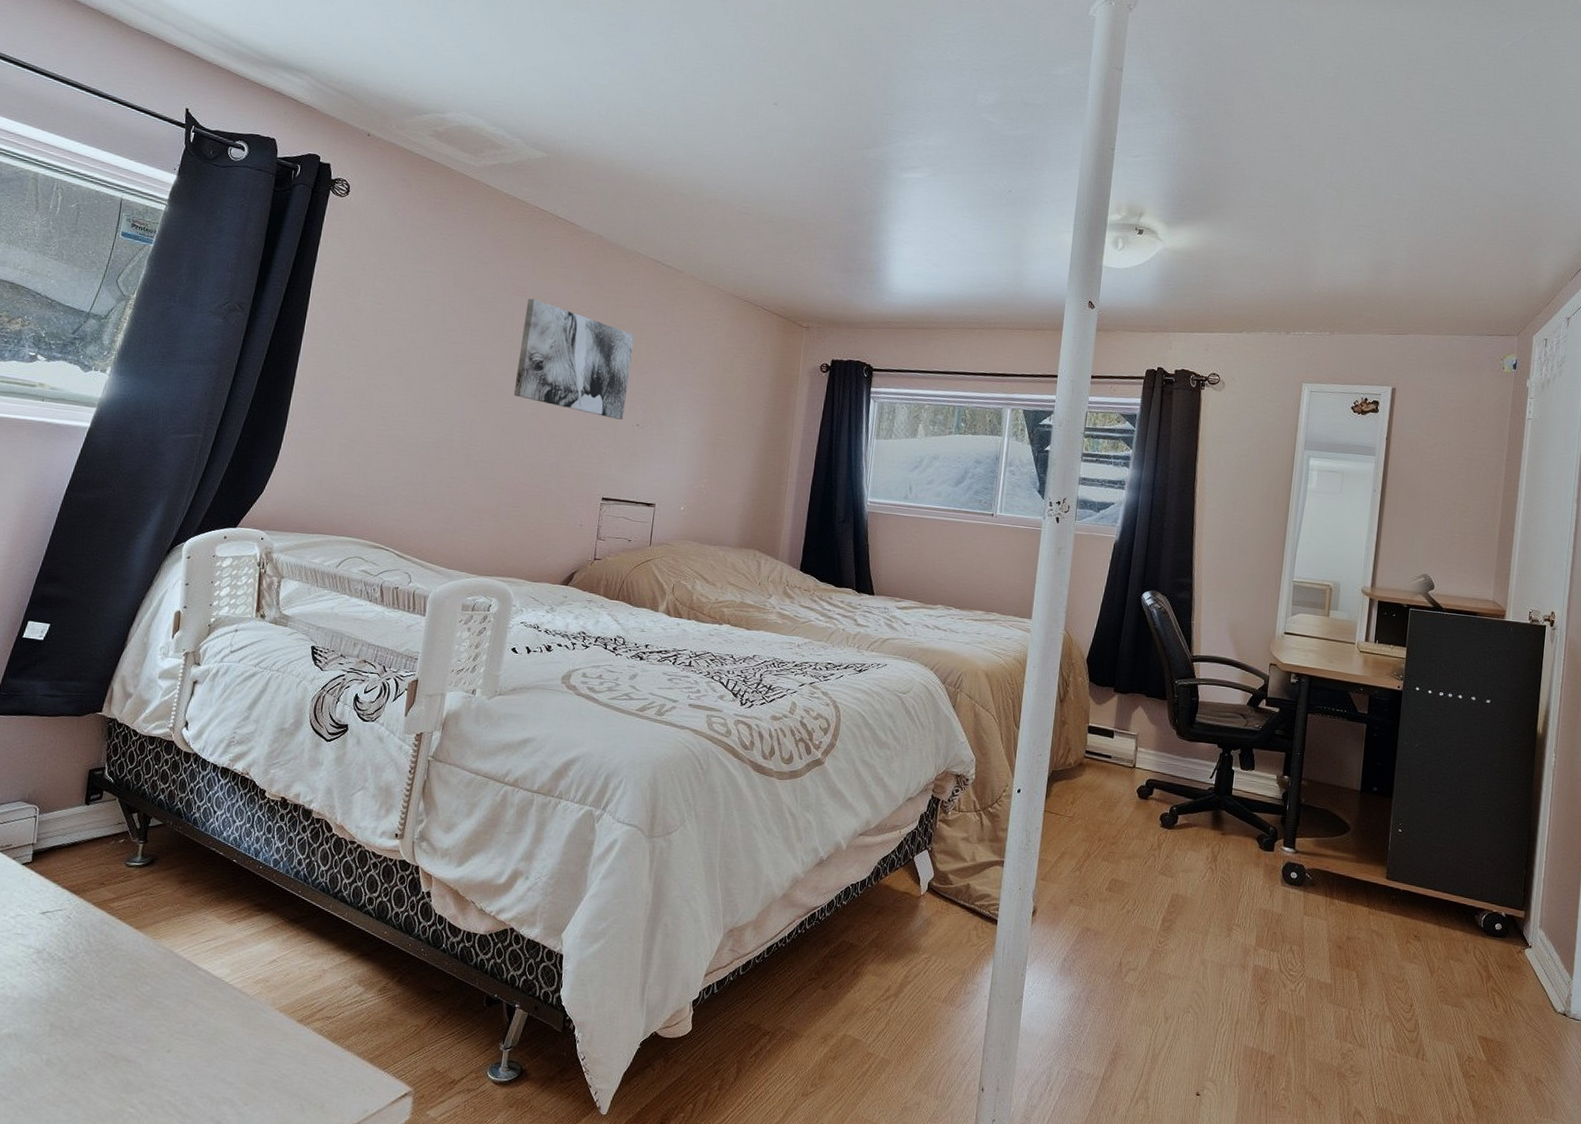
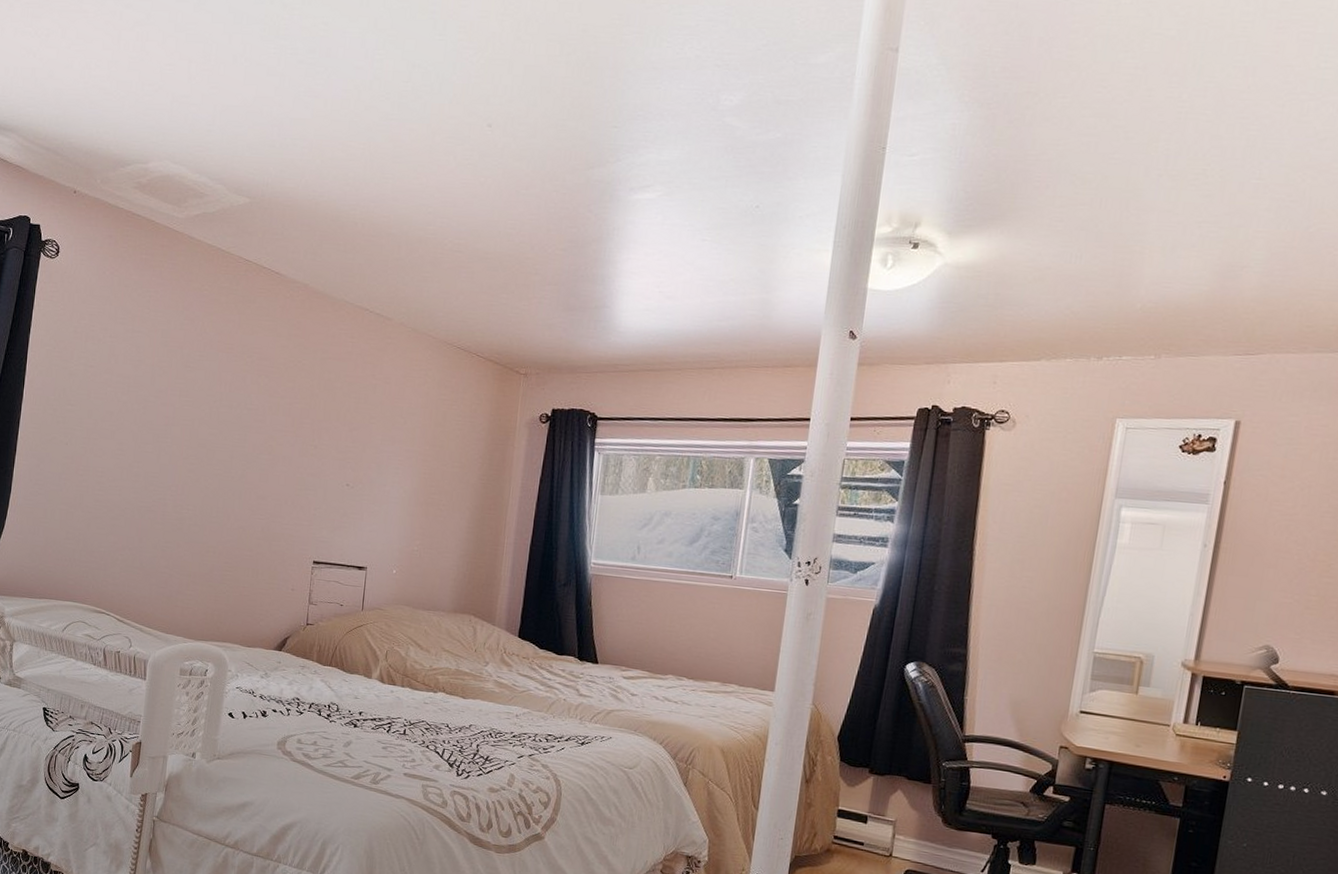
wall art: present [513,298,635,420] -> none [223,355,344,480]

